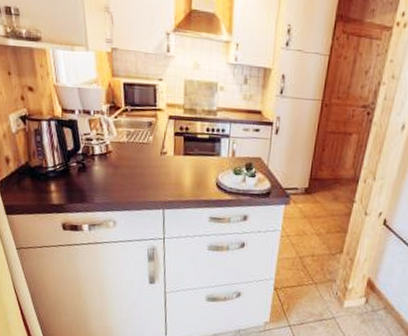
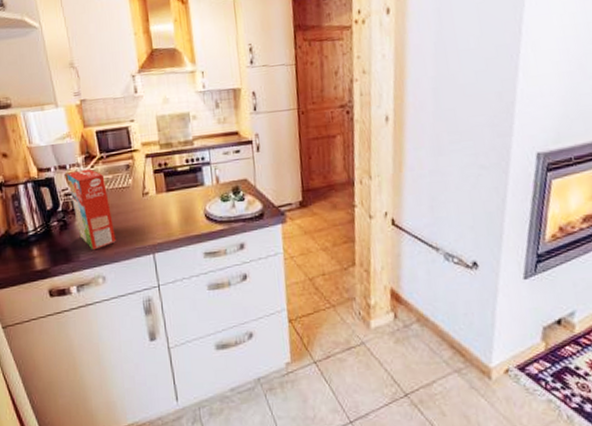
cereal box: none [89,118,130,196] -> present [66,169,116,251]

